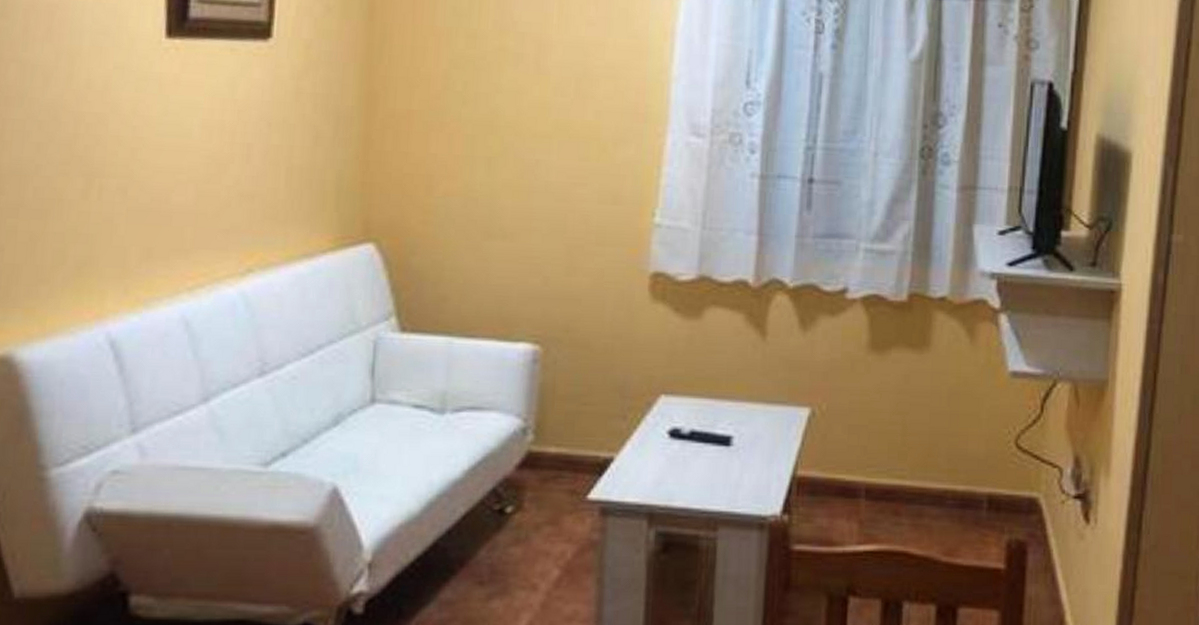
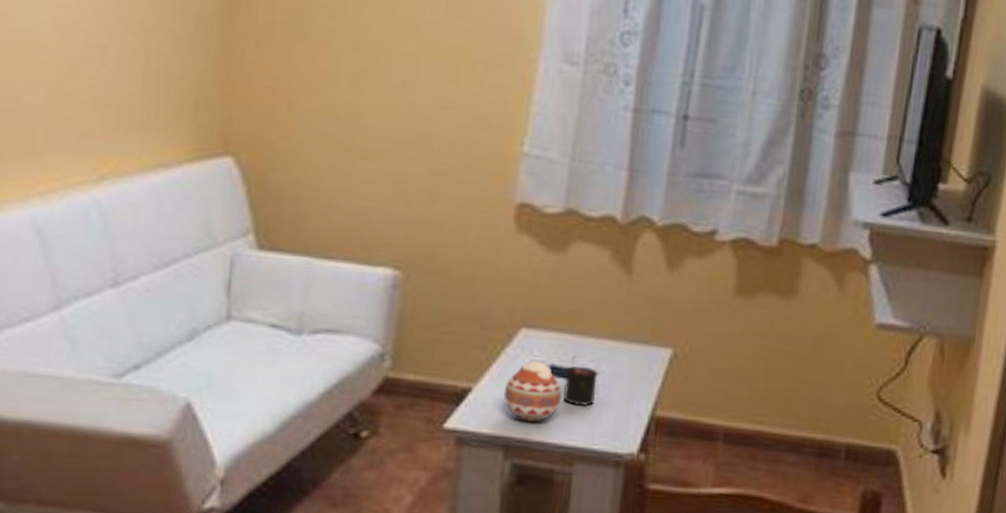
decorative ball: none [645,427,704,489] -> present [503,360,563,423]
candle: none [704,420,739,471] -> present [563,356,599,407]

